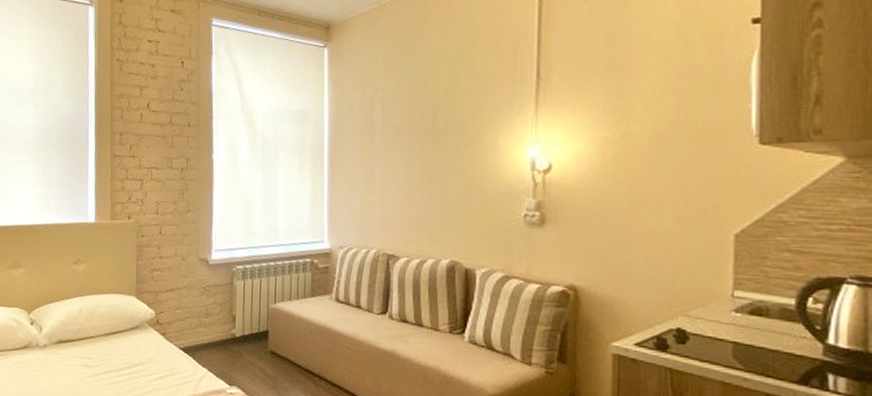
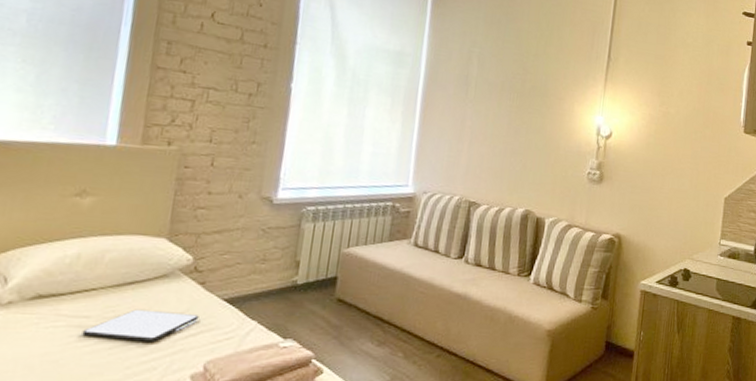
tablet: none [89,354,164,381] -> present [82,309,199,341]

